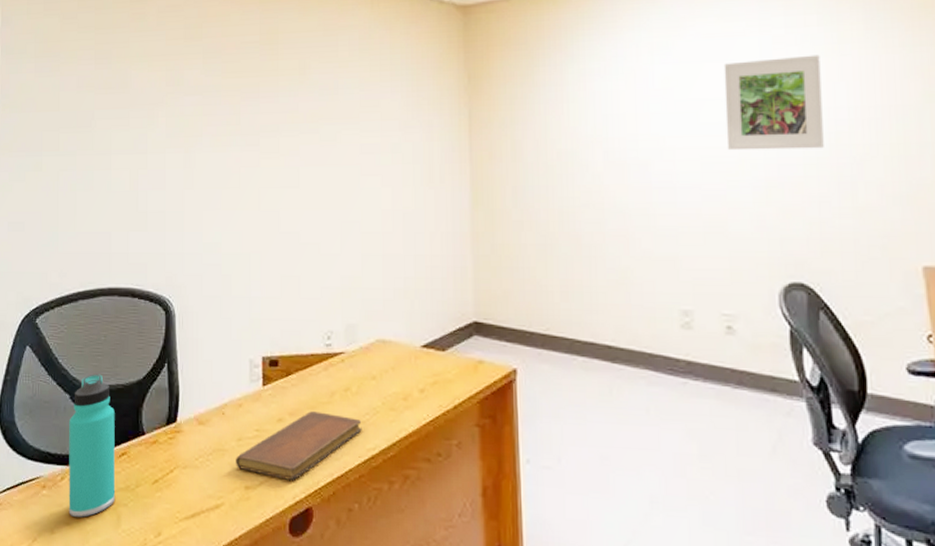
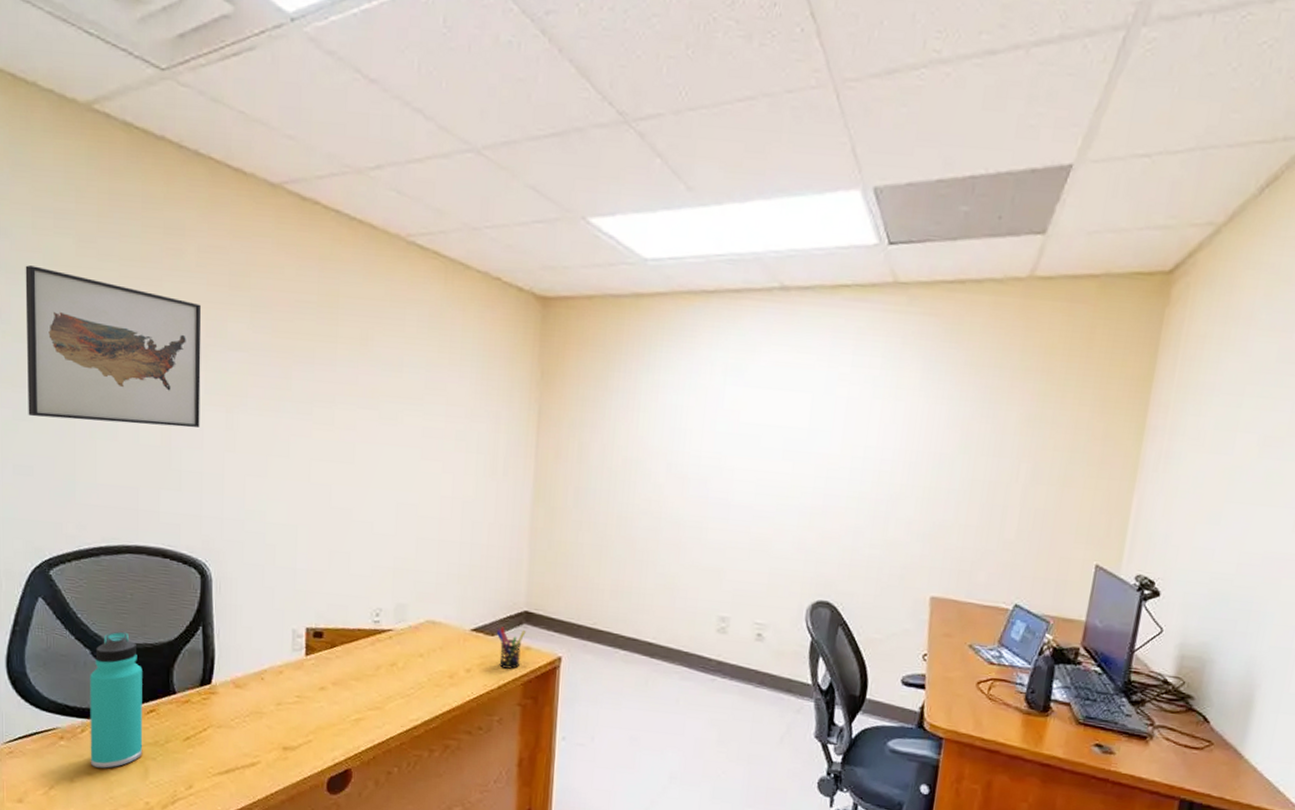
wall art: none [21,45,162,177] -> present [25,265,202,428]
notebook: present [236,411,362,480] -> none [274,682,406,744]
pen holder: none [447,341,477,386] -> present [496,627,526,669]
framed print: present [723,54,824,151] -> none [781,393,878,485]

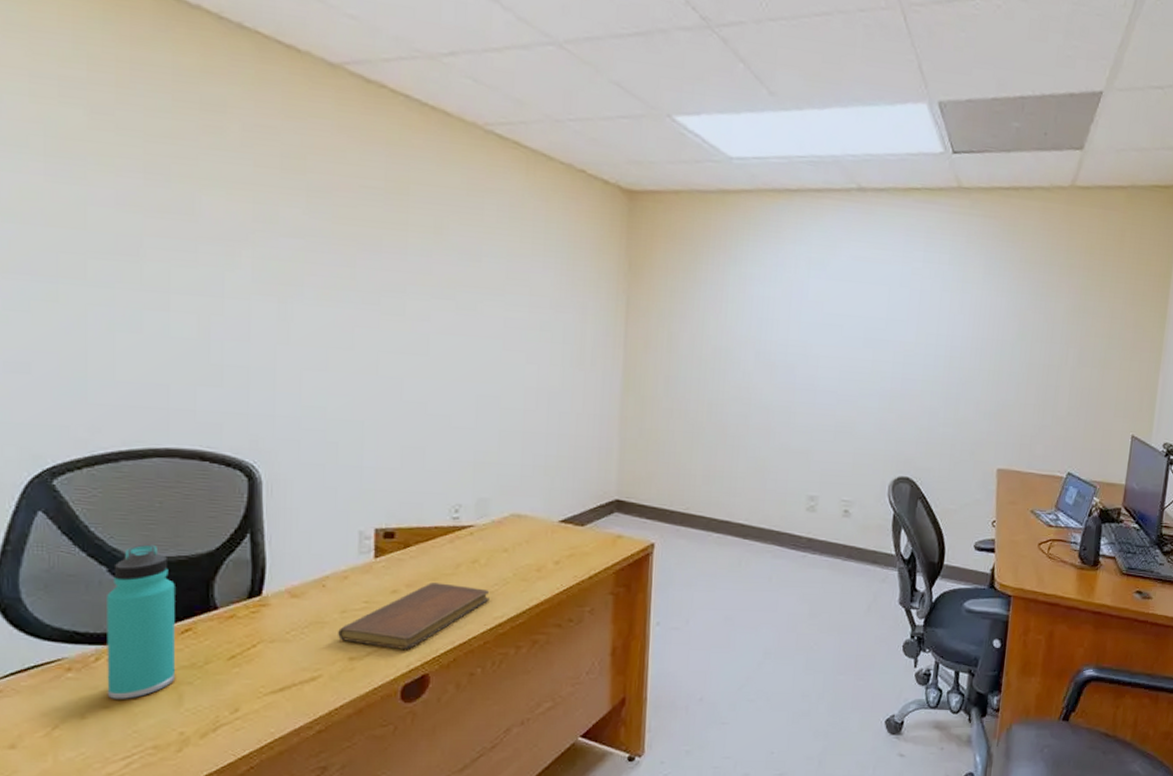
wall art: present [25,265,202,428] -> none [20,137,247,319]
notebook: none [274,682,406,744] -> present [338,583,490,649]
pen holder: present [496,627,526,669] -> none [586,517,617,558]

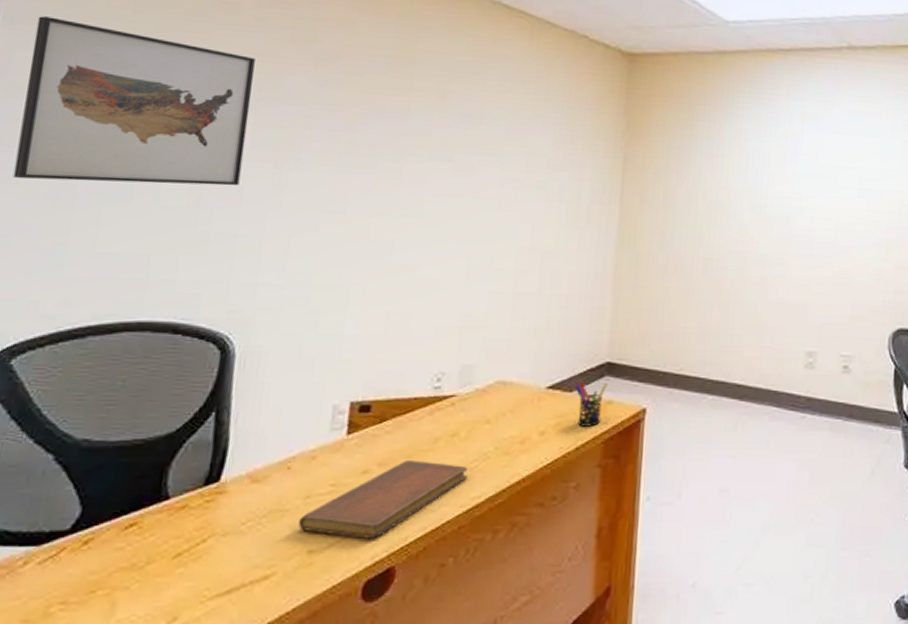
wall art: none [20,137,247,319] -> present [13,16,255,186]
thermos bottle: present [107,544,176,699] -> none [29,427,126,611]
pen holder: none [586,517,617,558] -> present [574,381,608,427]

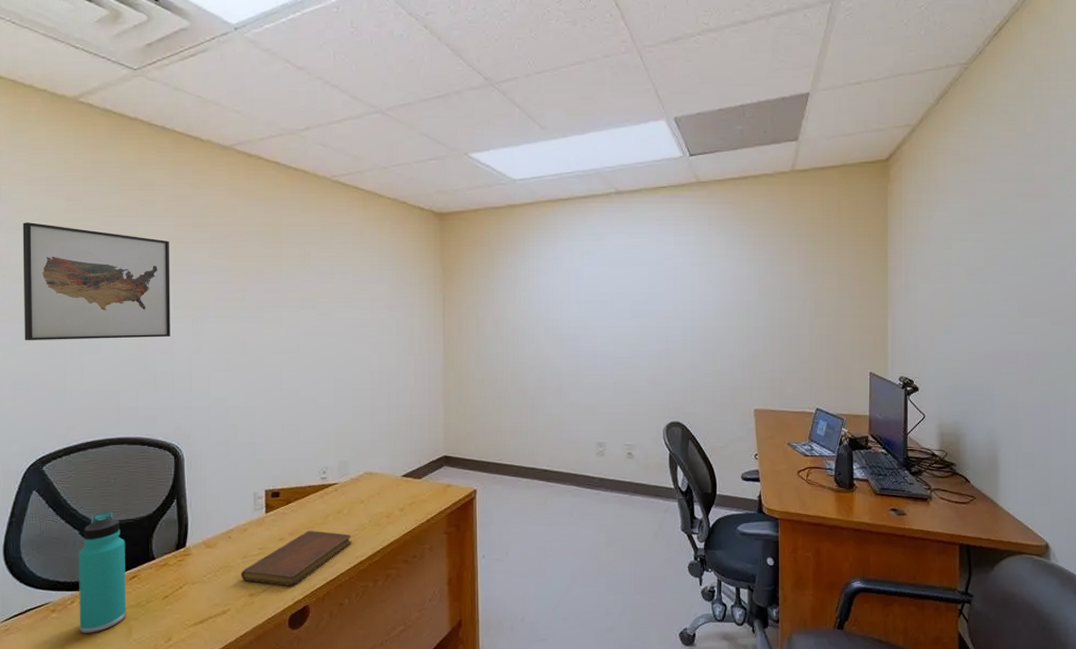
thermos bottle: none [29,427,126,611] -> present [79,511,127,633]
pen holder: present [574,381,608,427] -> none [422,471,446,504]

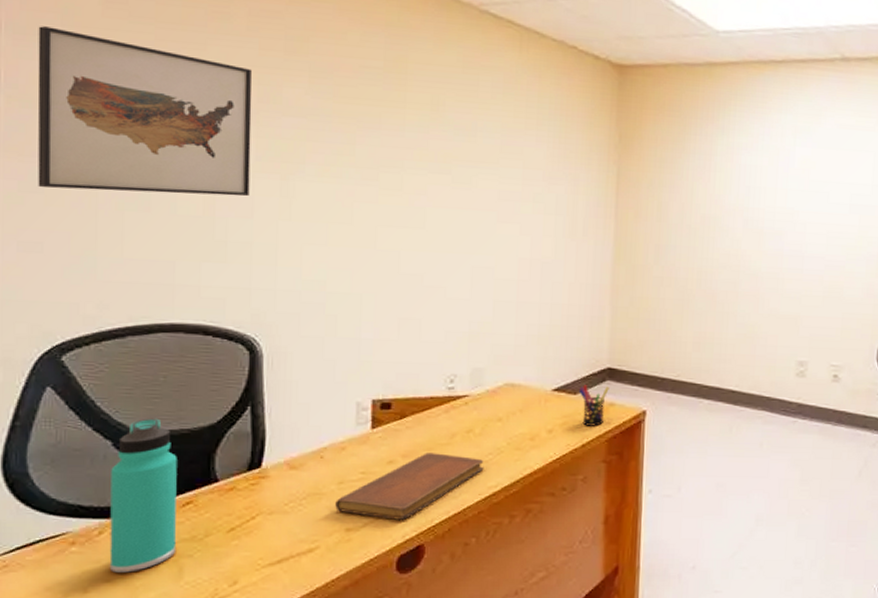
pen holder: none [422,471,446,504] -> present [578,385,609,426]

